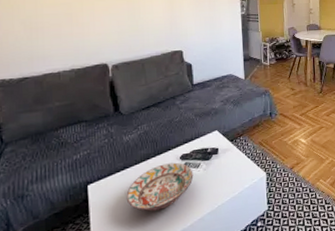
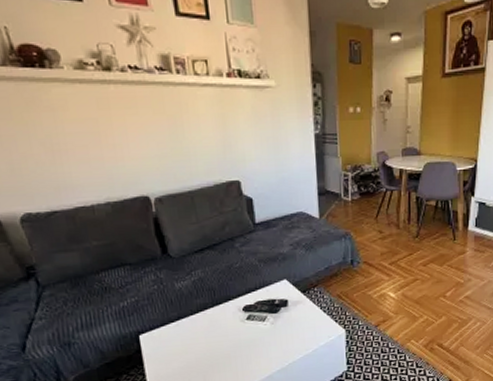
decorative bowl: present [126,162,194,211] -> none [183,314,260,366]

